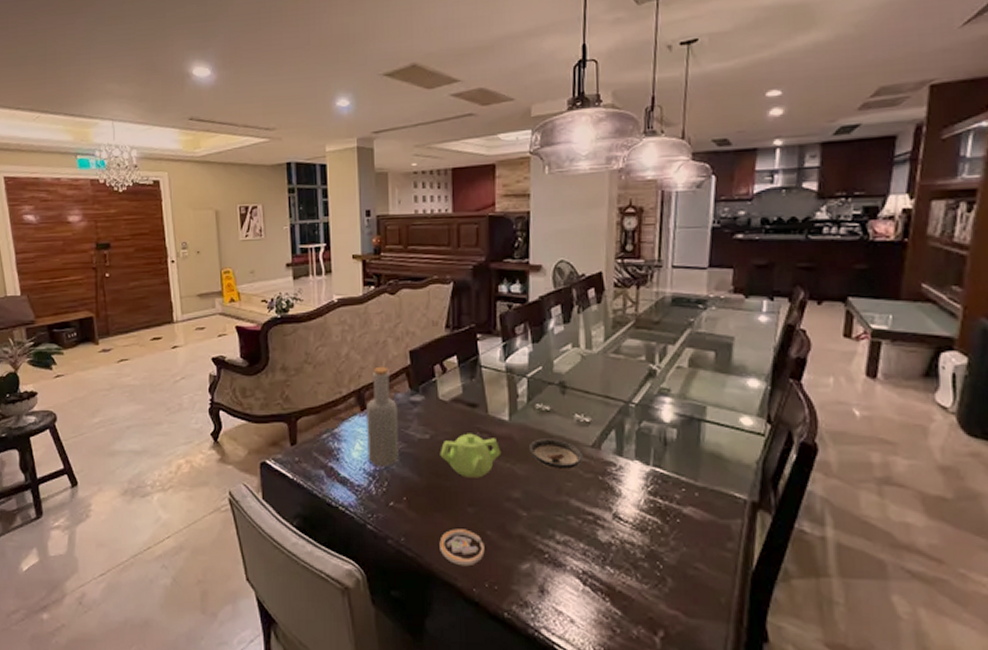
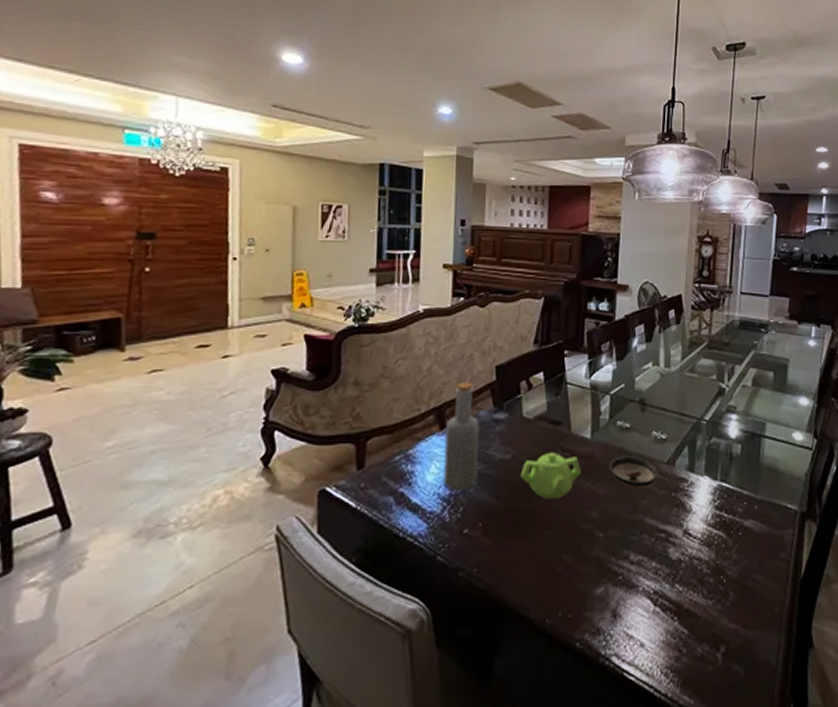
coaster: present [439,529,485,567] -> none [514,554,560,596]

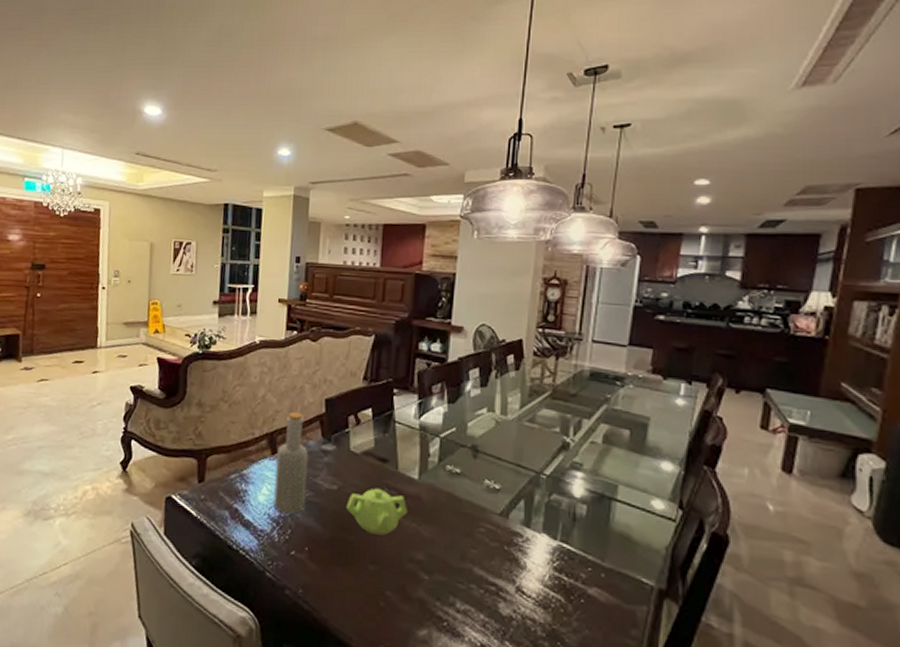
saucer: present [608,456,659,488] -> none [435,501,491,537]

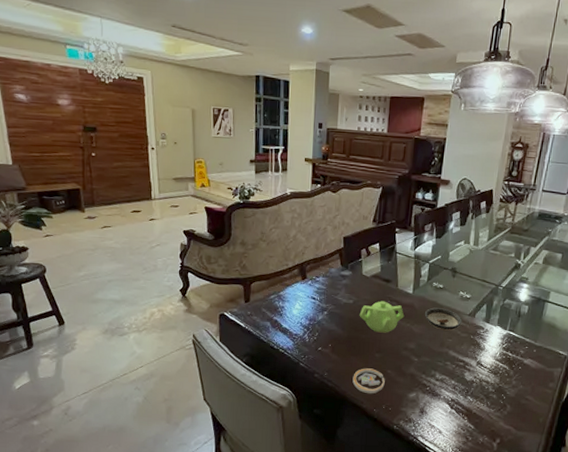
bottle: present [273,411,308,514] -> none [305,247,331,322]
coaster: none [337,585,383,627] -> present [352,368,385,394]
saucer: none [435,501,491,537] -> present [424,307,462,331]

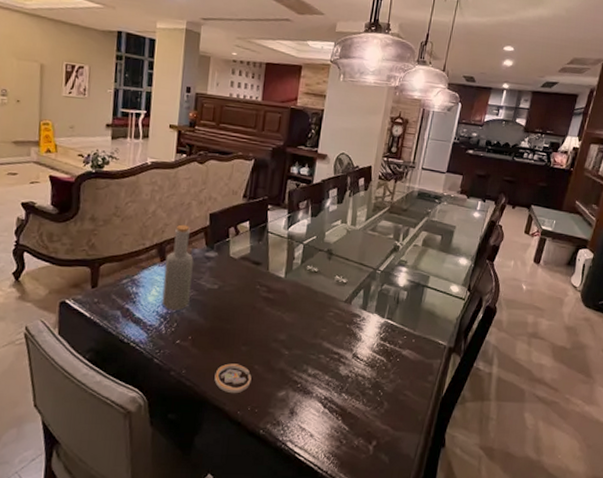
bottle: none [305,247,331,322] -> present [162,224,194,311]
teapot: present [359,301,405,333] -> none [224,286,275,323]
saucer: present [424,307,462,331] -> none [297,293,338,320]

